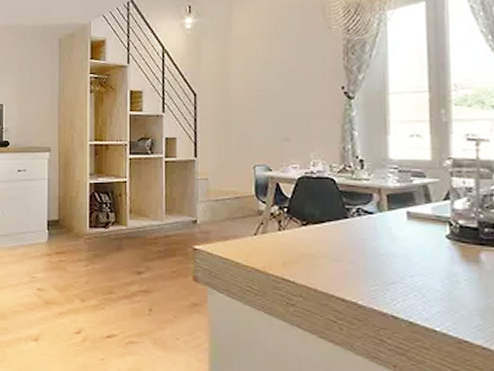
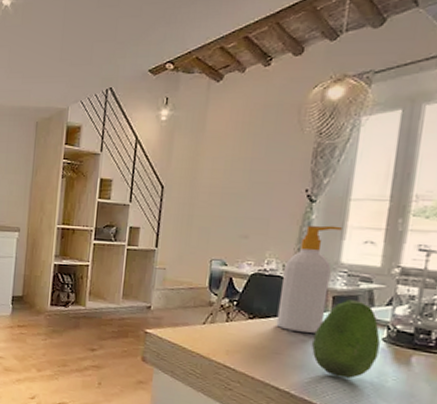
soap bottle: none [331,121,385,236] -> present [276,225,342,333]
fruit: none [373,197,444,282] -> present [312,299,380,378]

